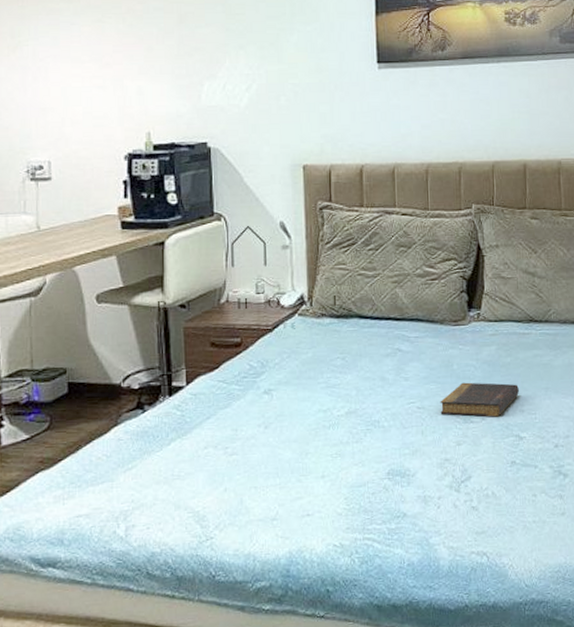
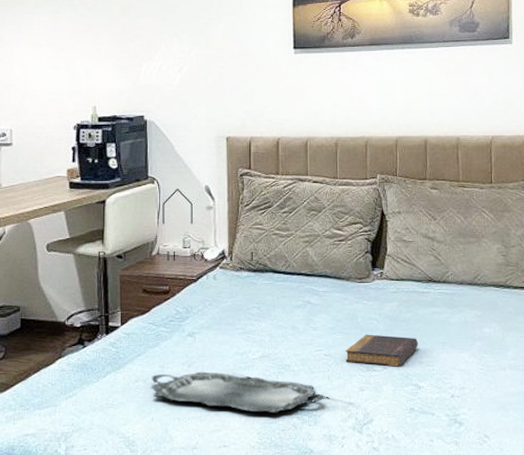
serving tray: none [223,432,419,476] -> present [151,371,325,413]

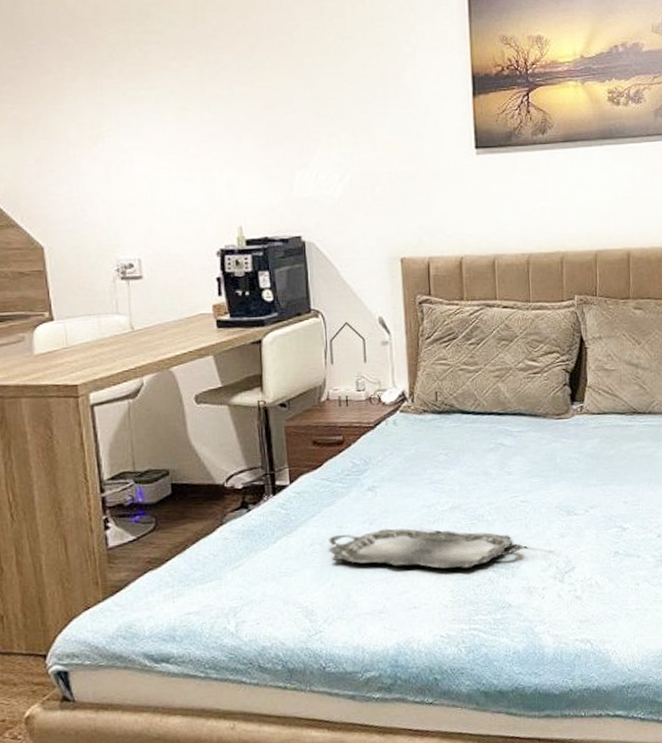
book: present [345,334,418,367] -> none [543,475,622,509]

